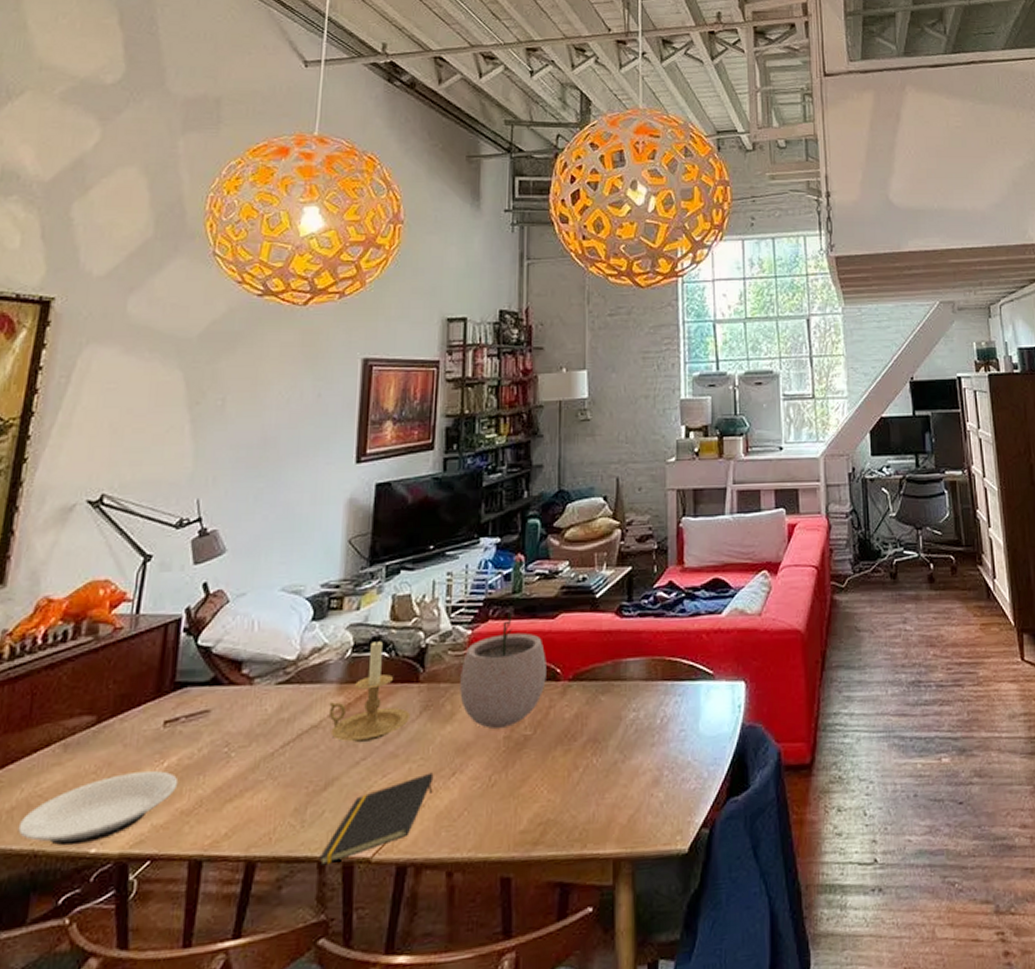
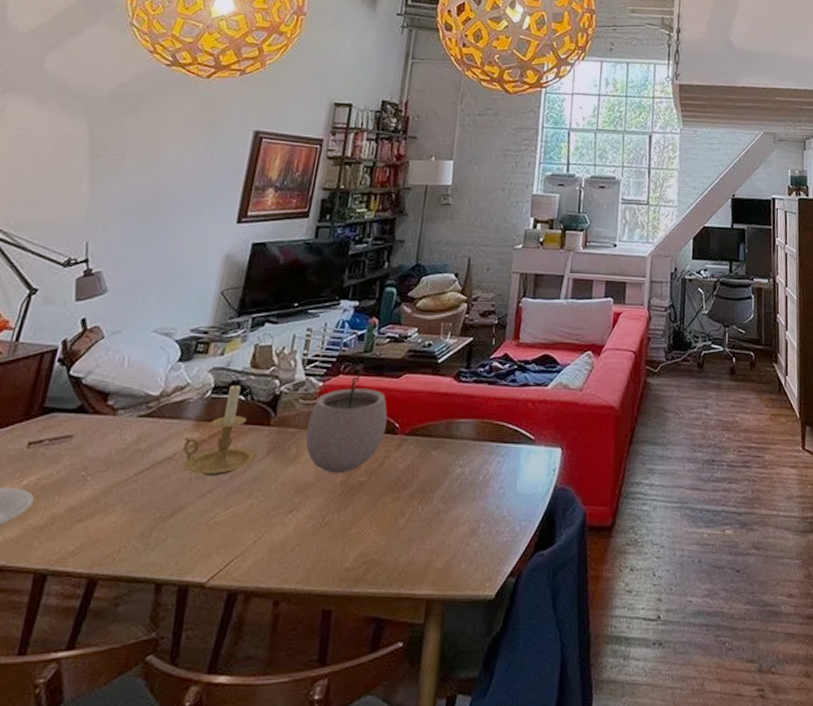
notepad: present [319,772,434,865] -> none [157,509,273,587]

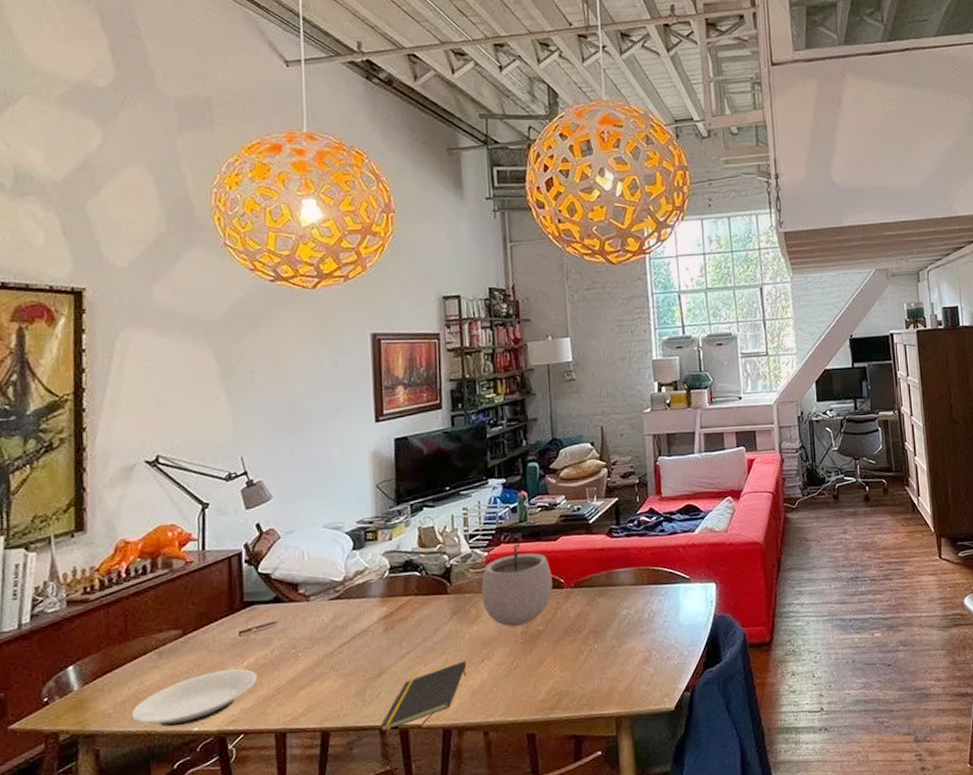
notepad: none [157,509,273,587] -> present [380,661,467,731]
candle holder: present [182,382,259,475] -> none [374,561,444,641]

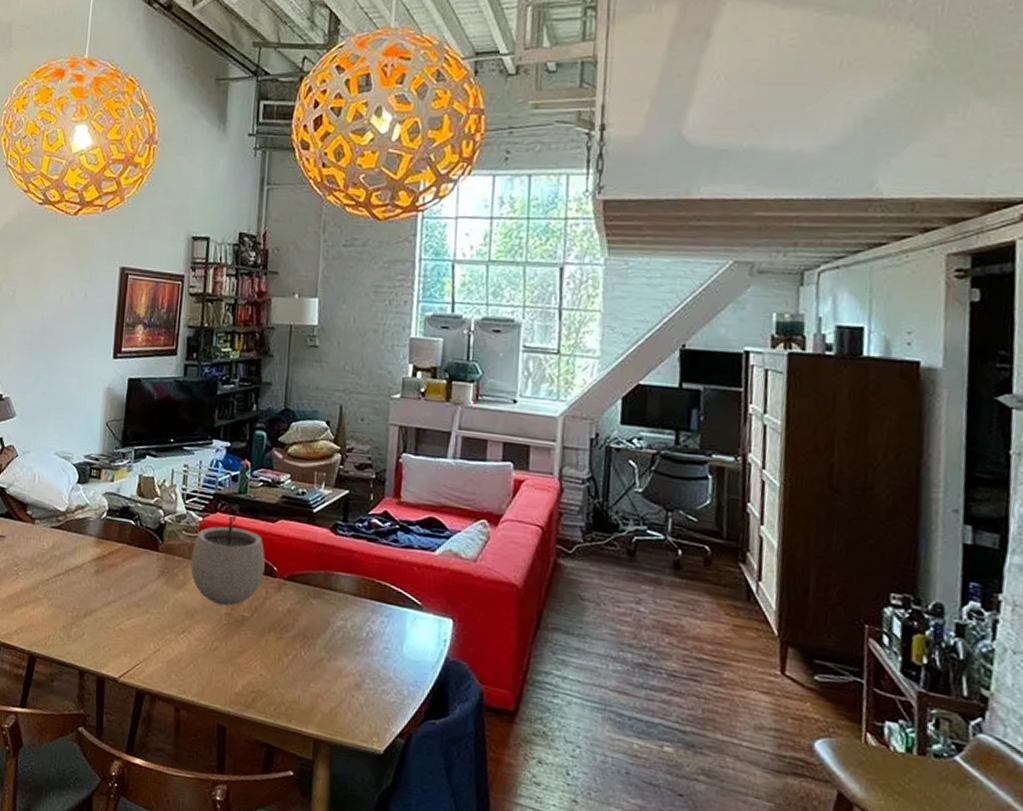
notepad: present [380,661,467,731] -> none [80,625,167,675]

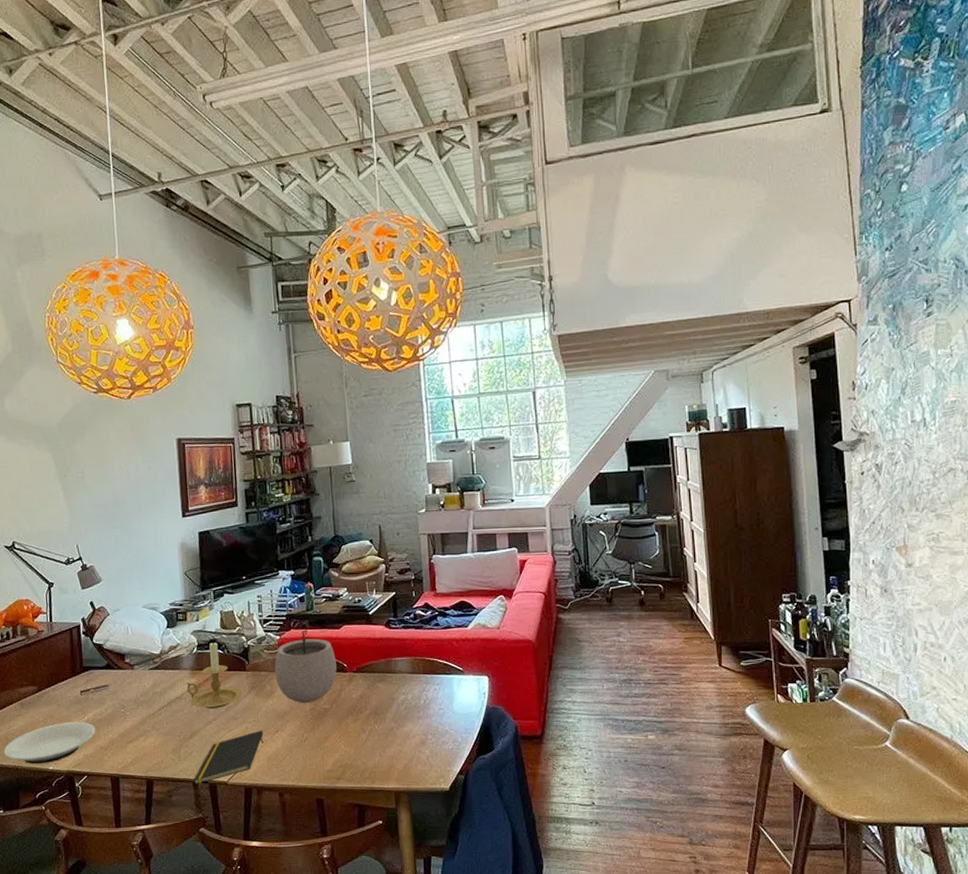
notepad: none [80,625,167,675] -> present [193,730,264,784]
candle holder: none [88,508,151,589] -> present [186,640,243,709]

